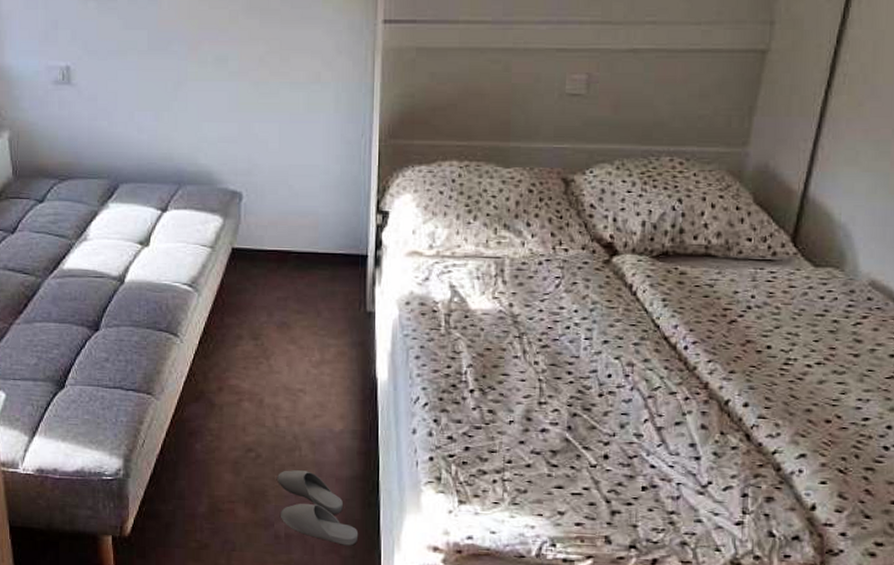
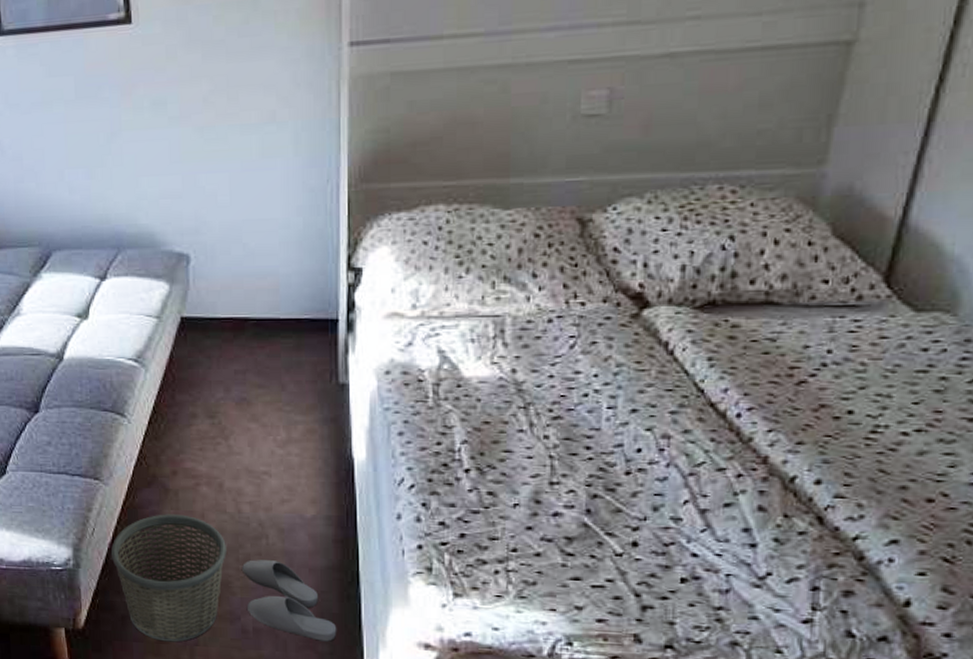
basket: none [158,427,264,548] -> present [110,514,227,642]

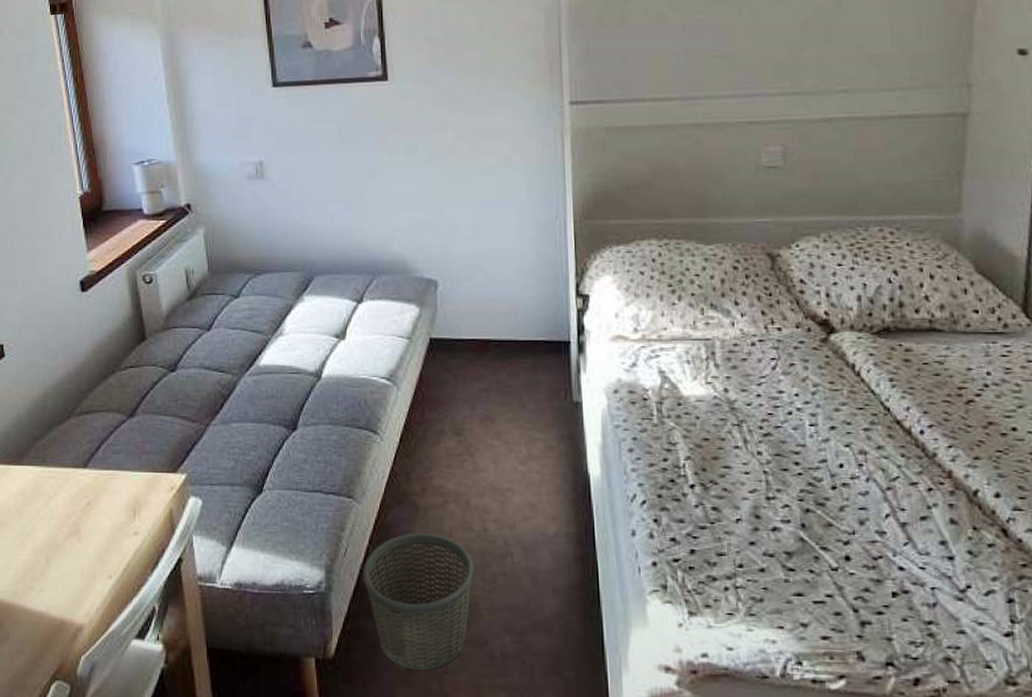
slippers: present [242,560,337,642] -> none [489,579,582,667]

